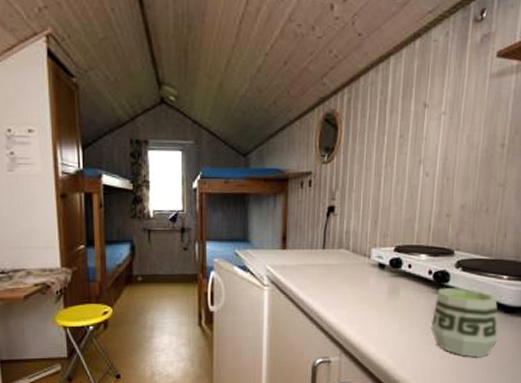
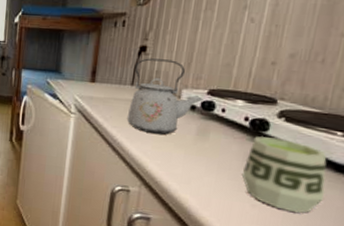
kettle: none [321,219,392,298] -> present [126,58,204,135]

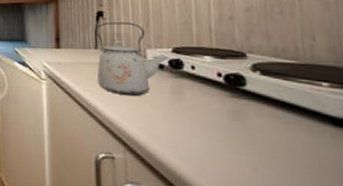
cup: present [241,136,327,214] -> none [230,92,334,178]

